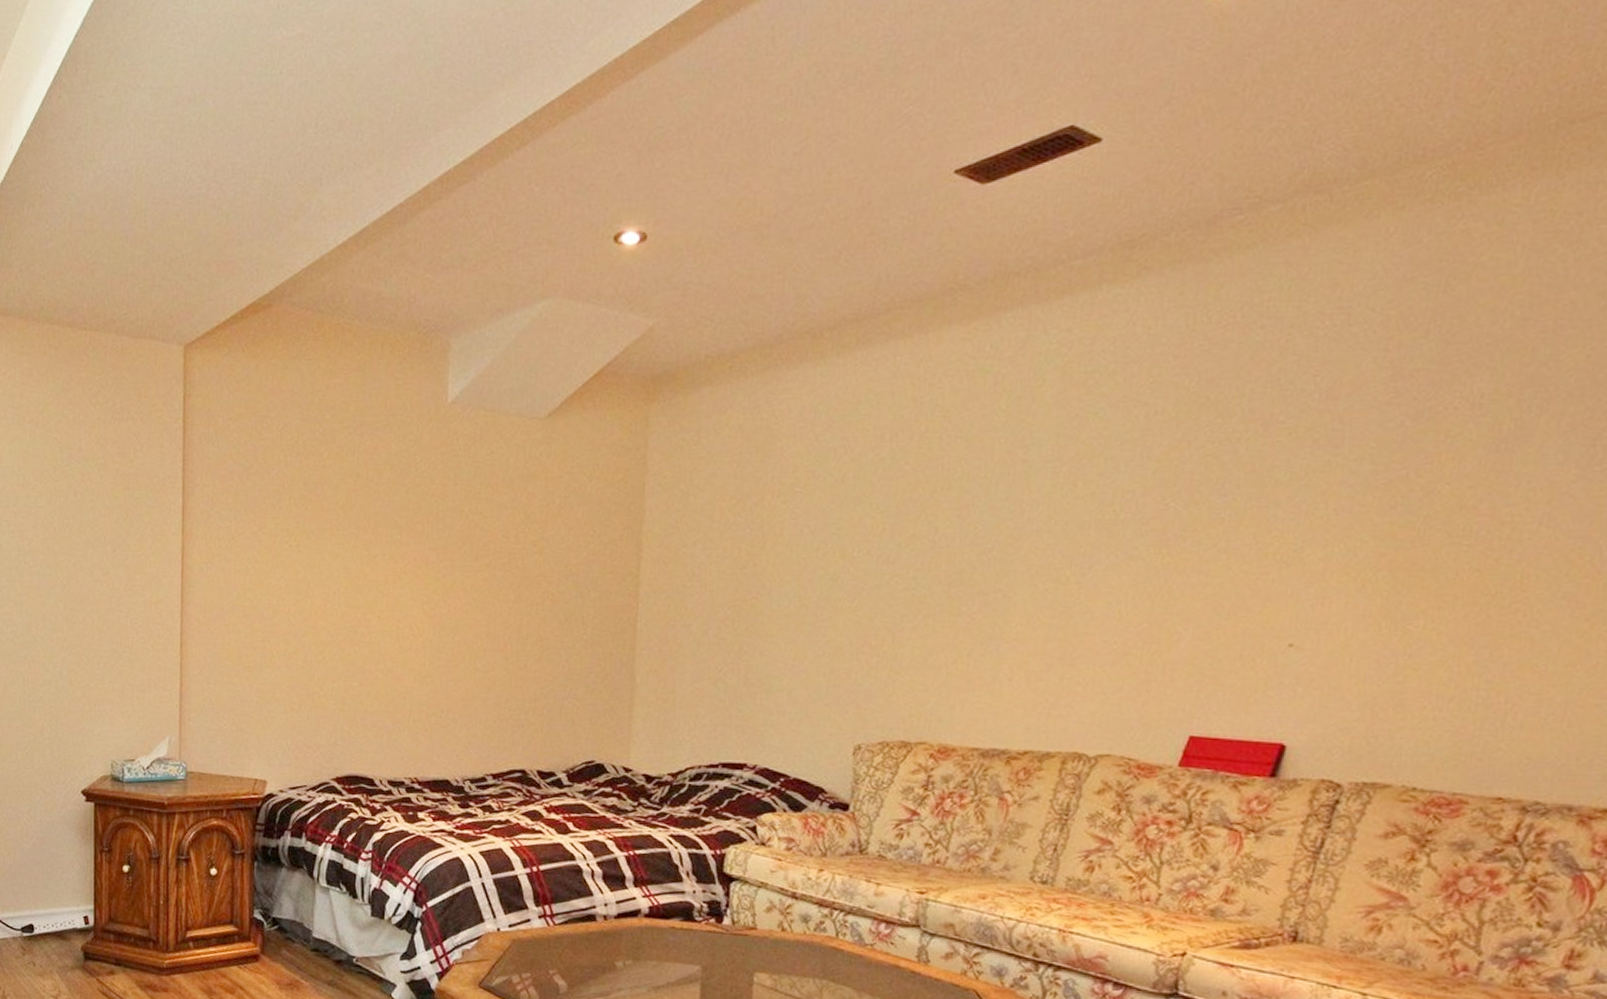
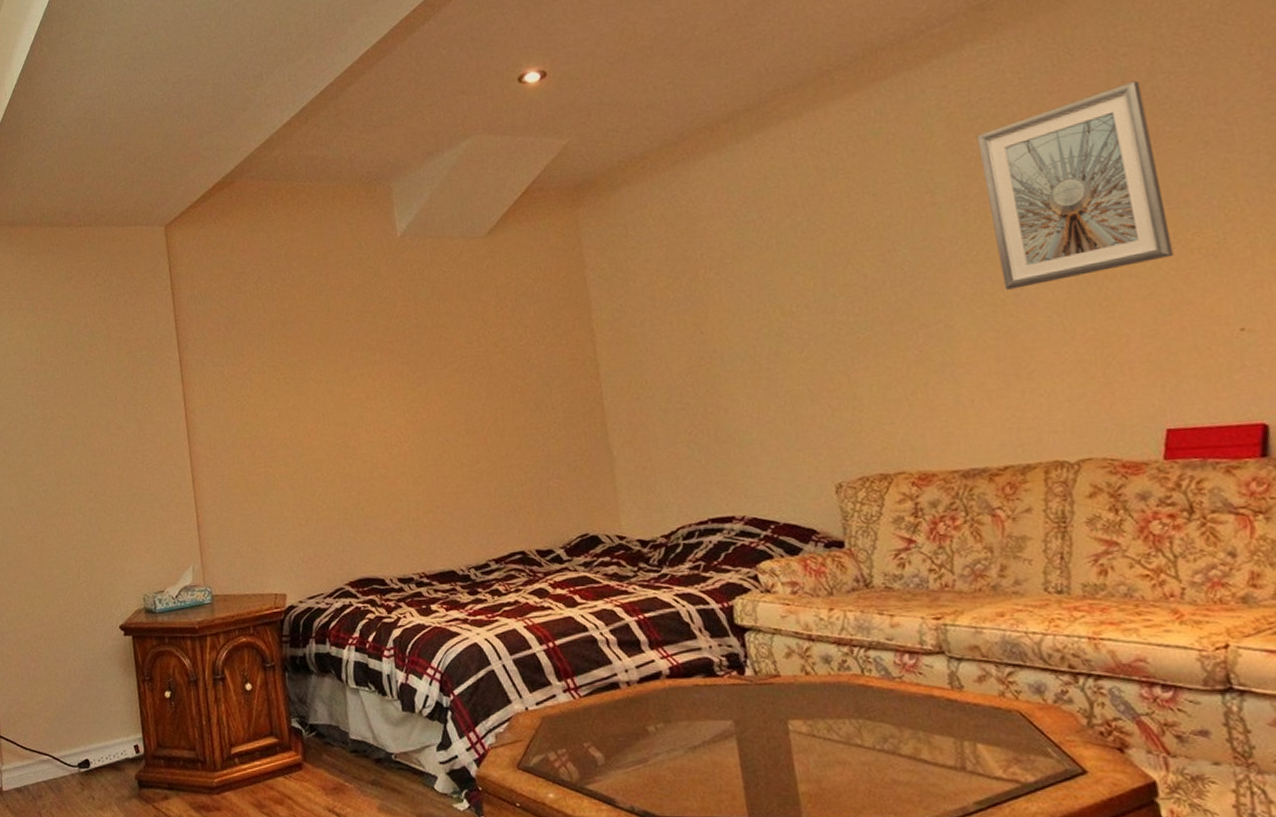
picture frame: none [1073,359,1269,568] -> present [976,80,1174,290]

